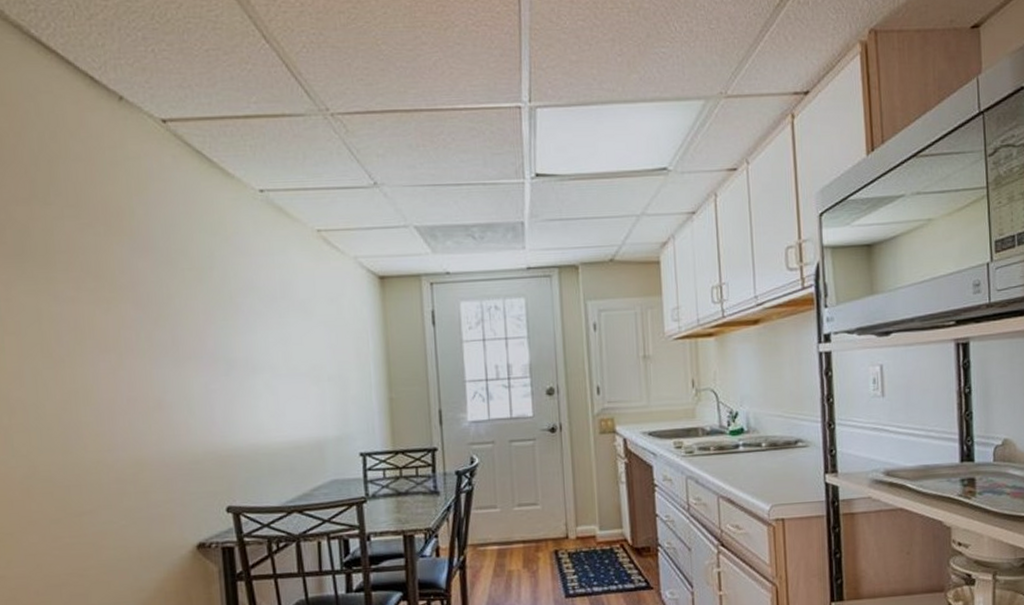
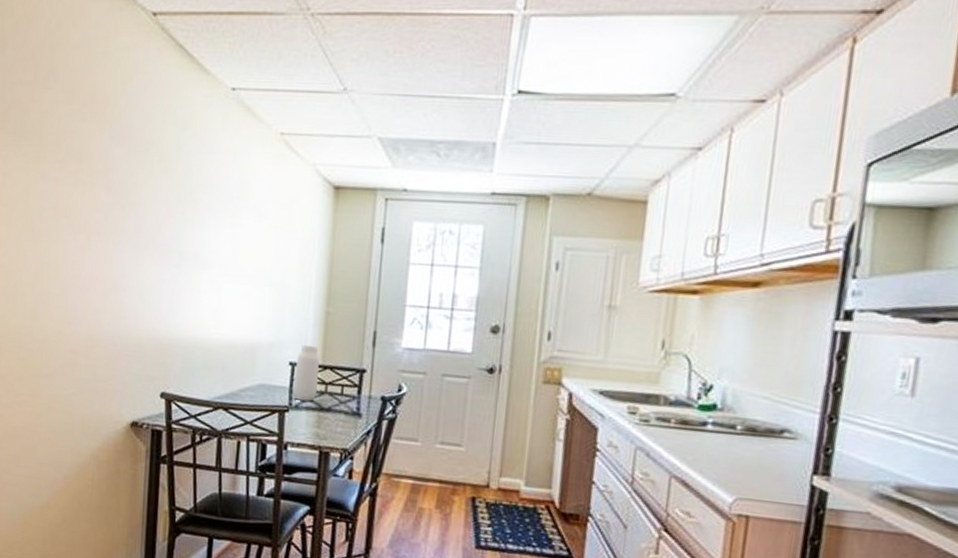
vase: none [366,433,393,489] -> present [292,344,320,402]

